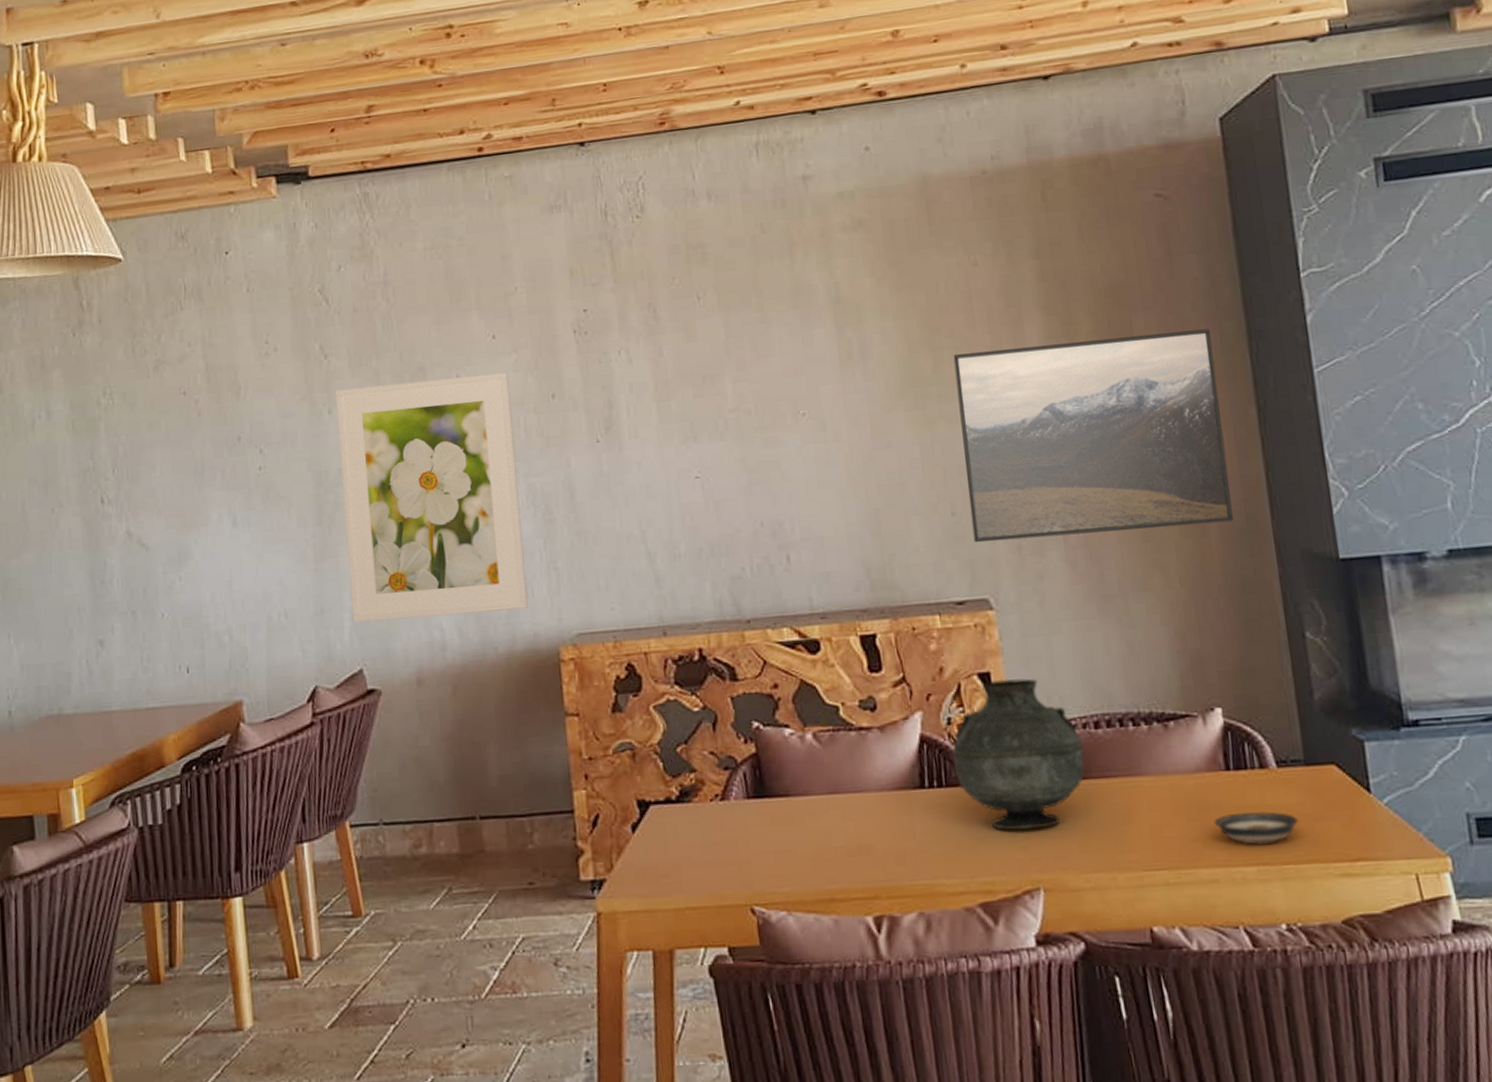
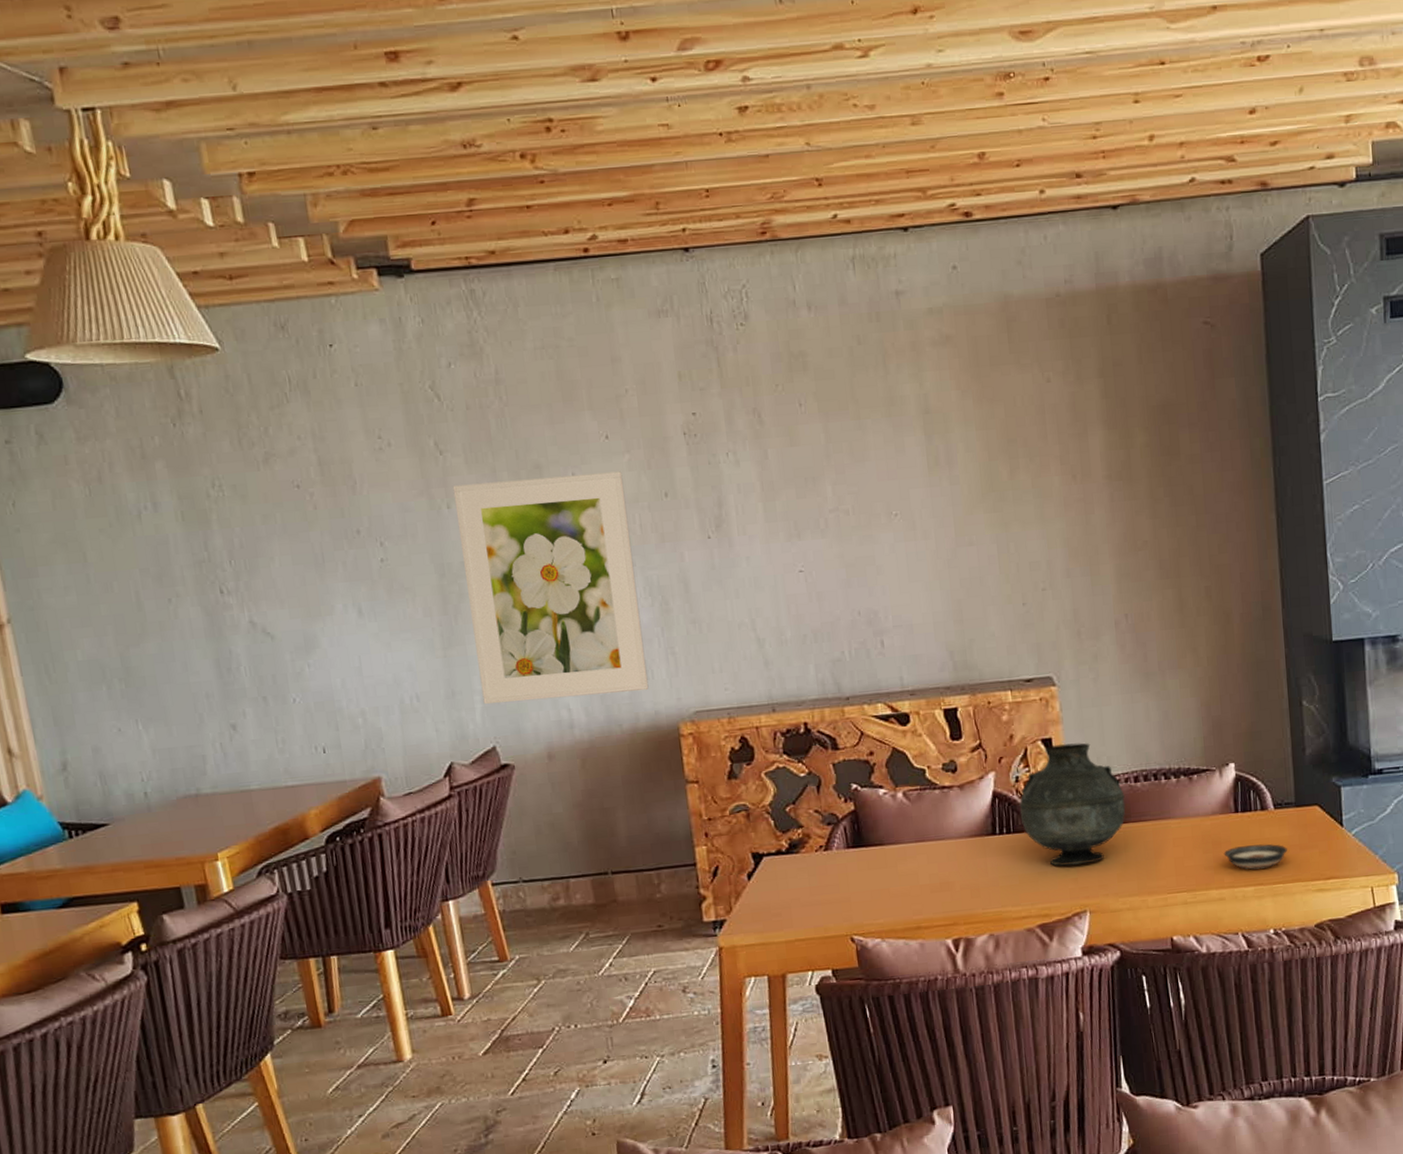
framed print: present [953,329,1233,543] -> none [1027,444,1252,629]

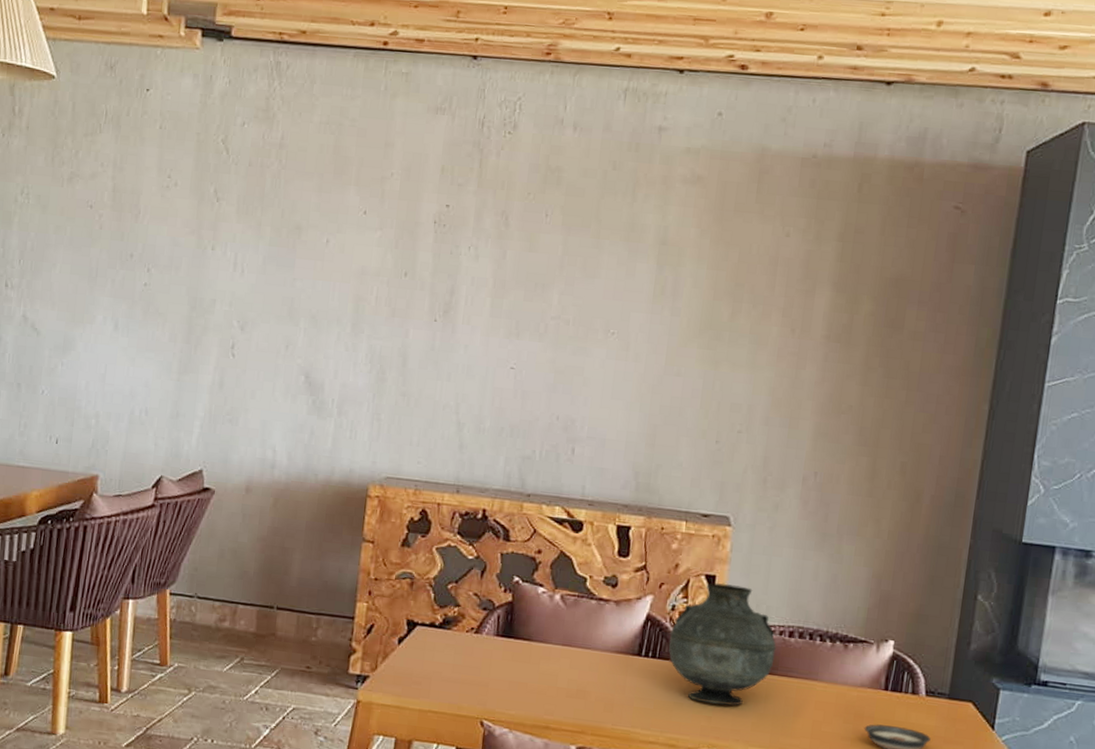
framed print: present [452,471,649,704] -> none [201,231,371,448]

